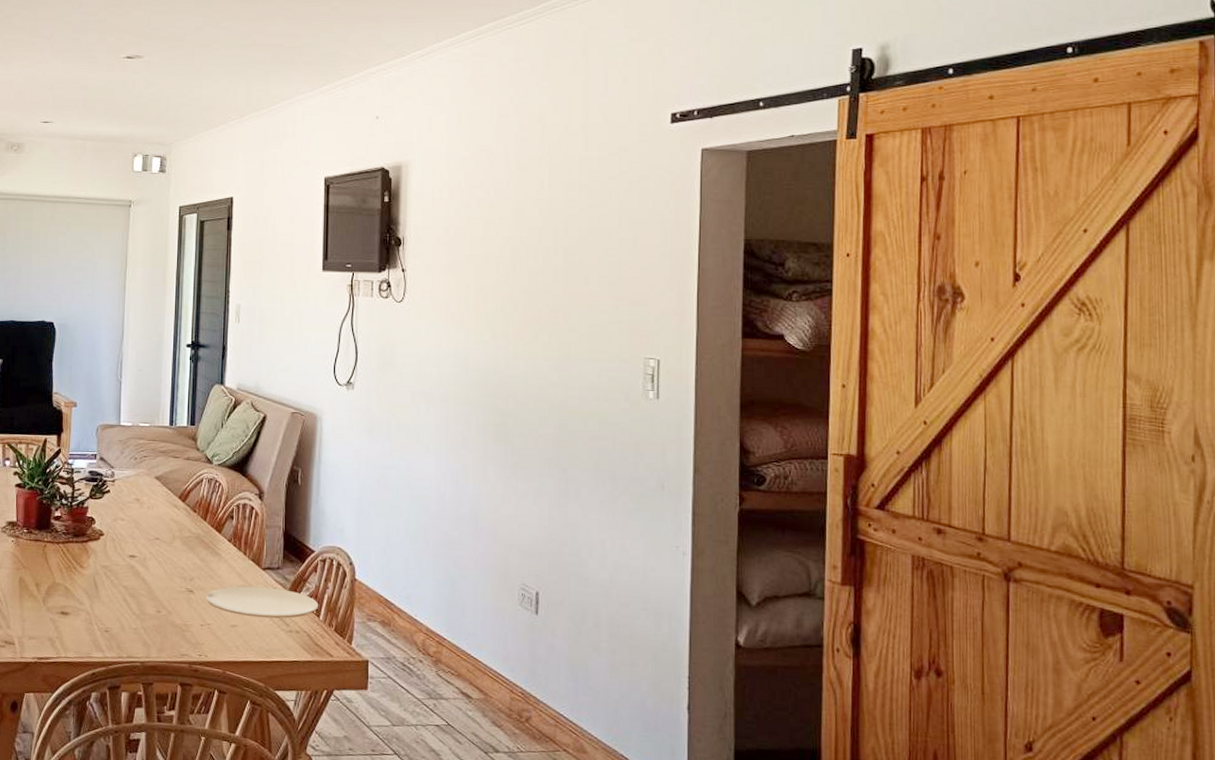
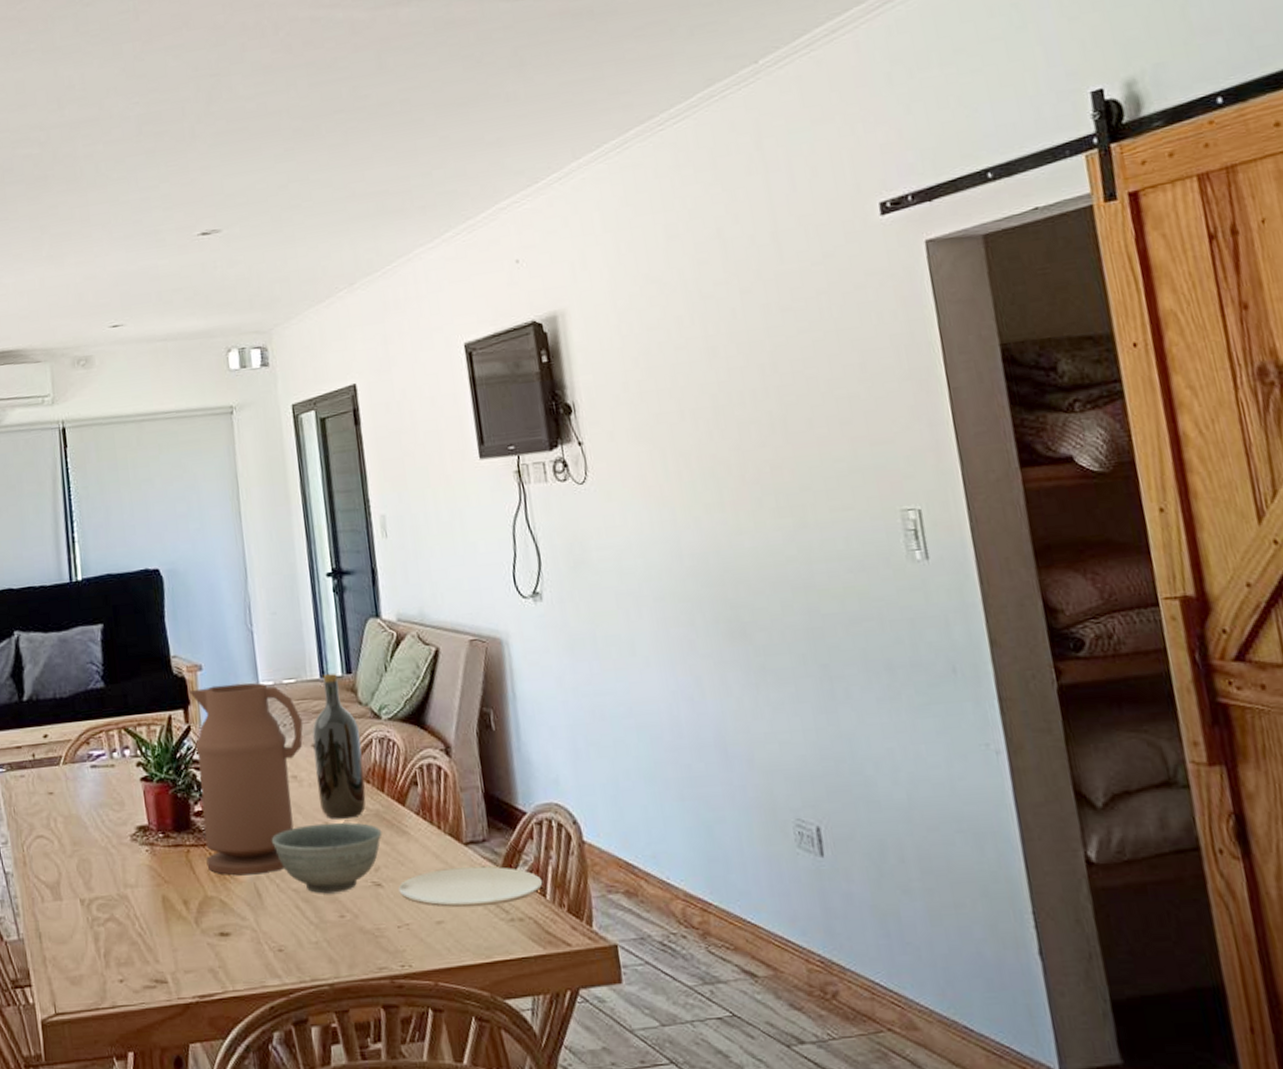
water jug: none [58,420,151,571] -> present [189,682,303,876]
bowl: none [112,538,200,593] -> present [271,822,382,894]
wine bottle: none [154,424,194,537] -> present [312,674,367,819]

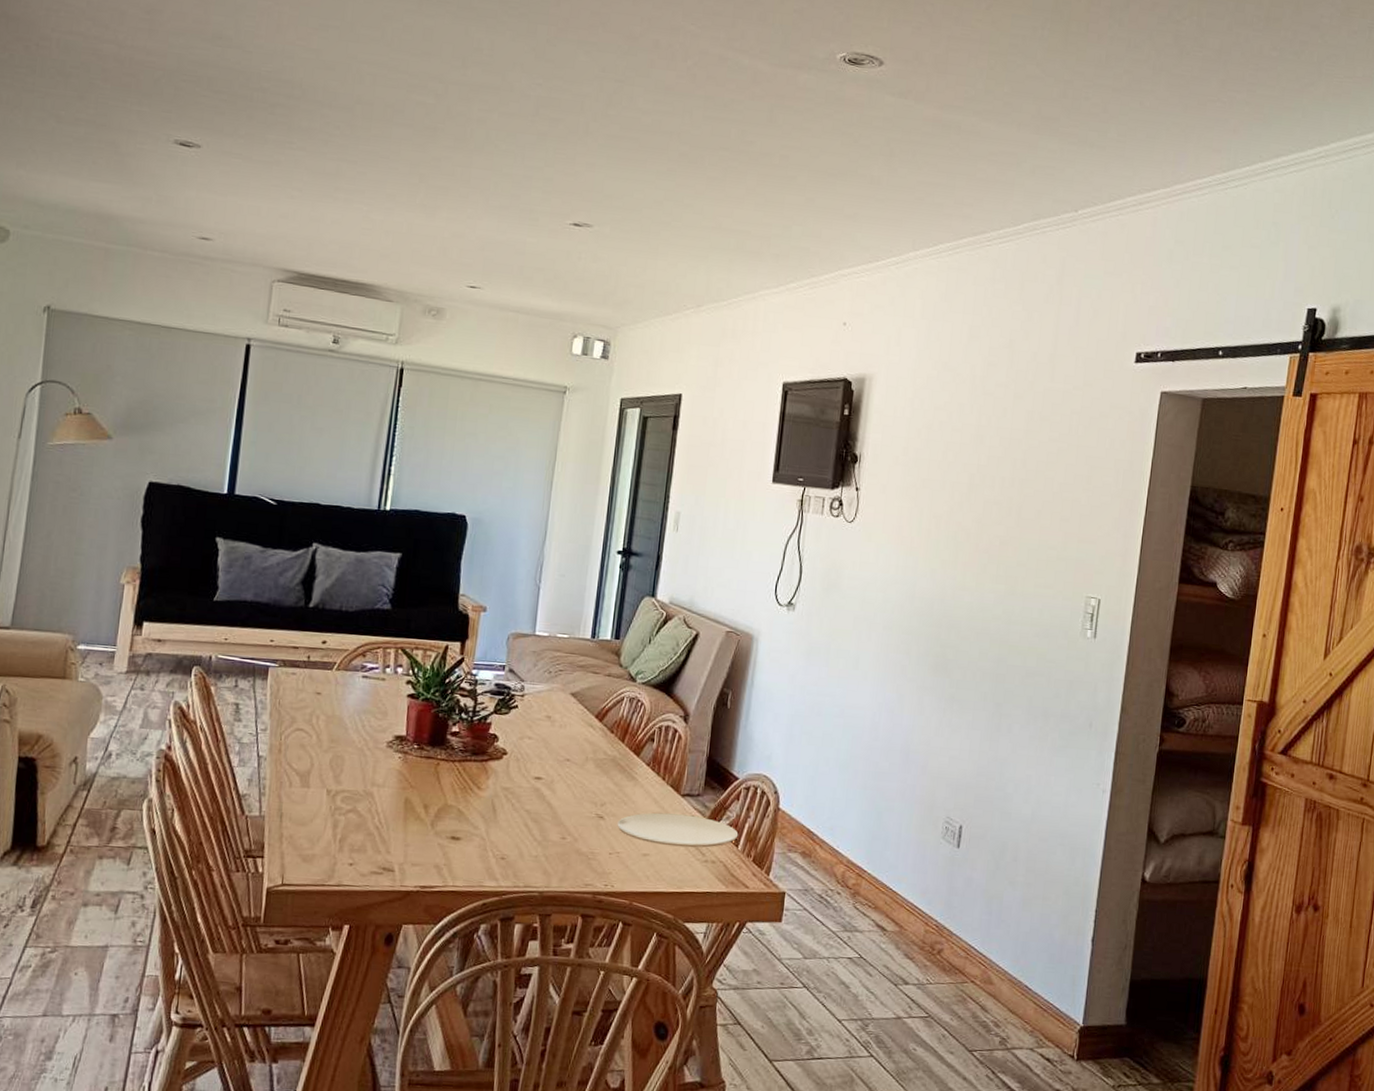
water jug: present [189,682,303,876] -> none [452,627,567,793]
bowl: present [271,822,382,894] -> none [515,759,614,818]
wine bottle: present [312,674,367,819] -> none [565,636,615,759]

